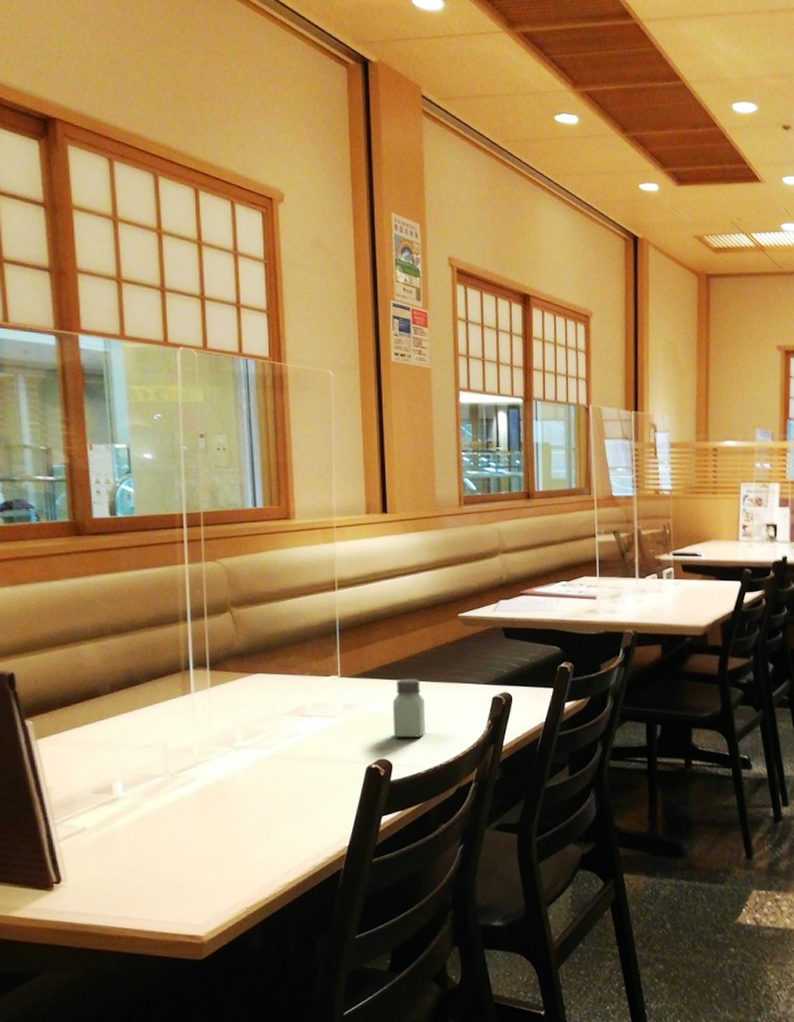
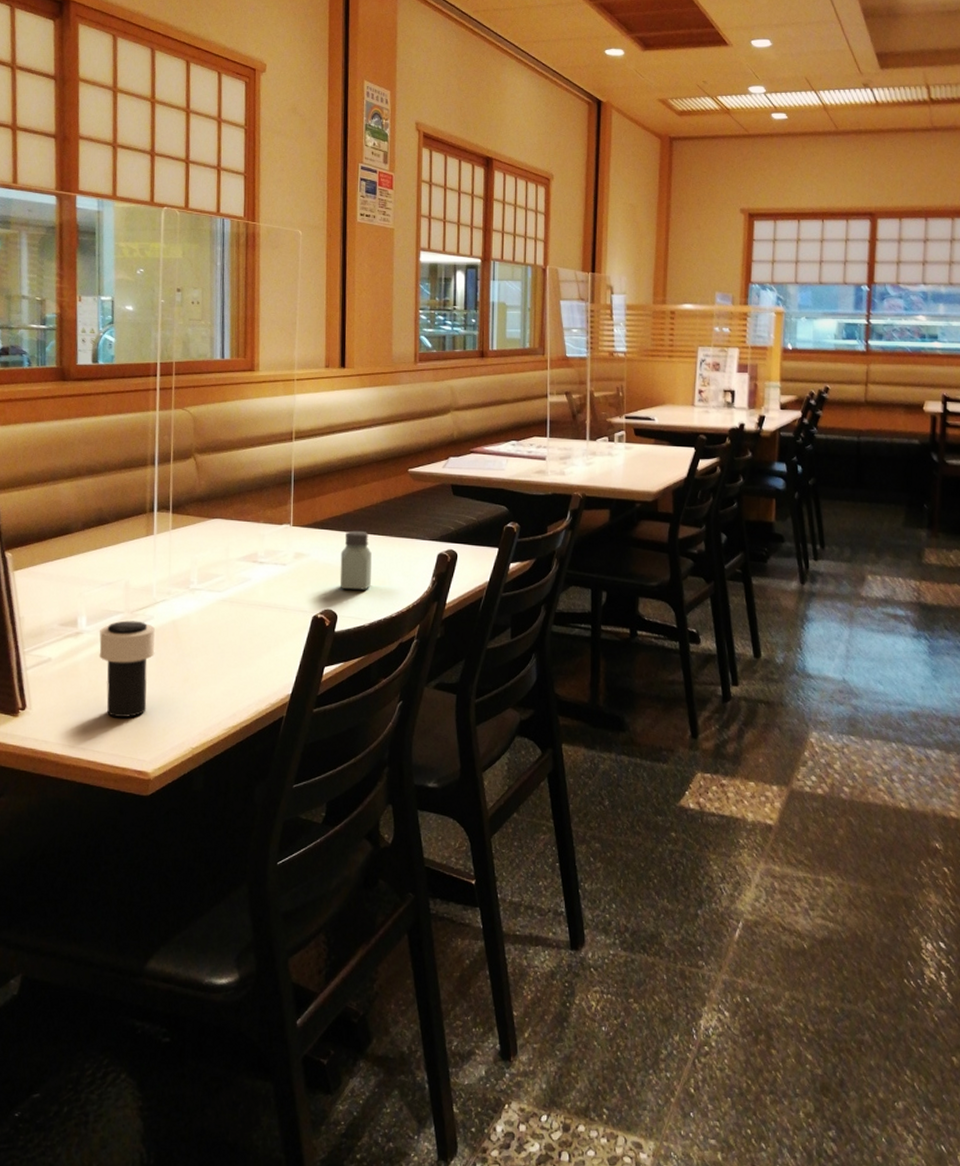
cup: none [138,783,200,883] -> present [99,620,155,717]

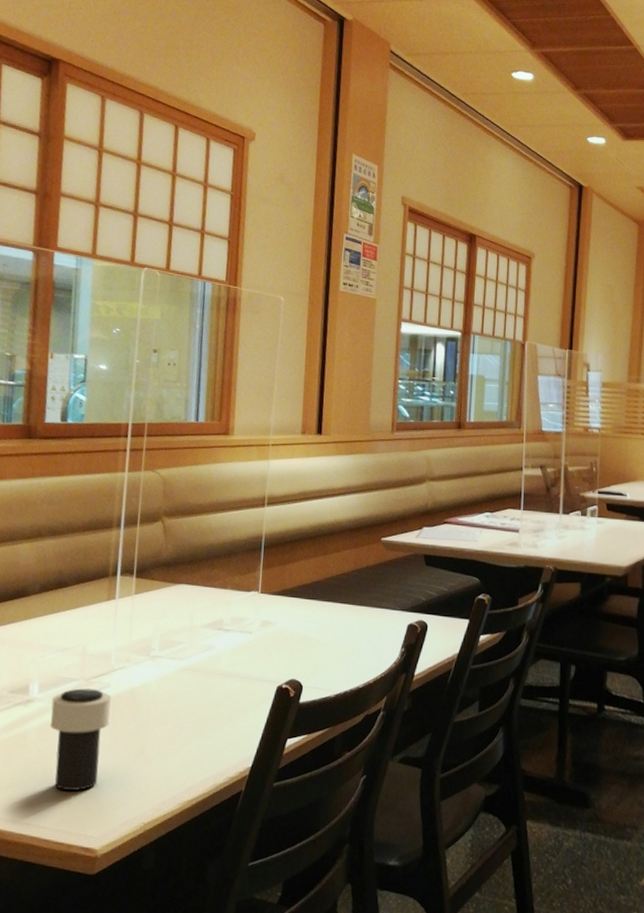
saltshaker: present [339,530,372,590] -> none [306,599,341,660]

